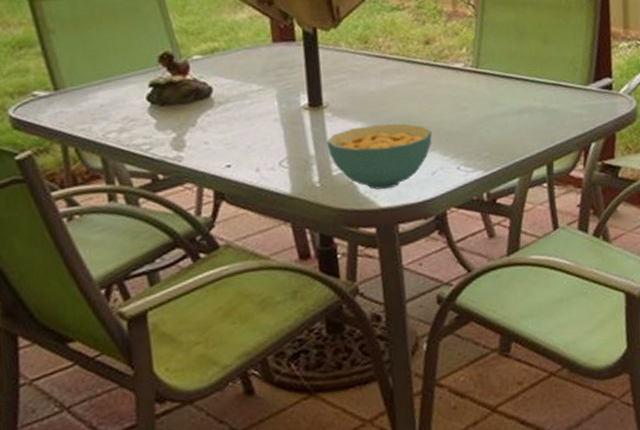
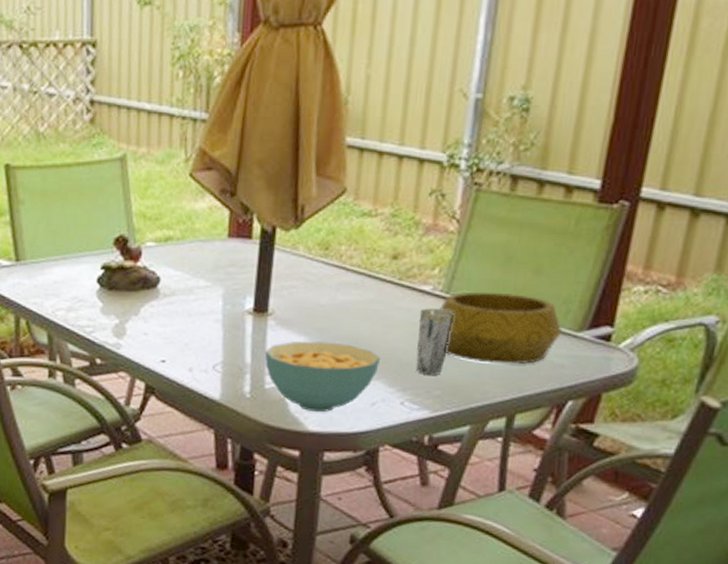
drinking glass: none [457,81,487,140] -> present [415,308,454,375]
decorative bowl: none [473,60,575,122] -> present [440,291,563,365]

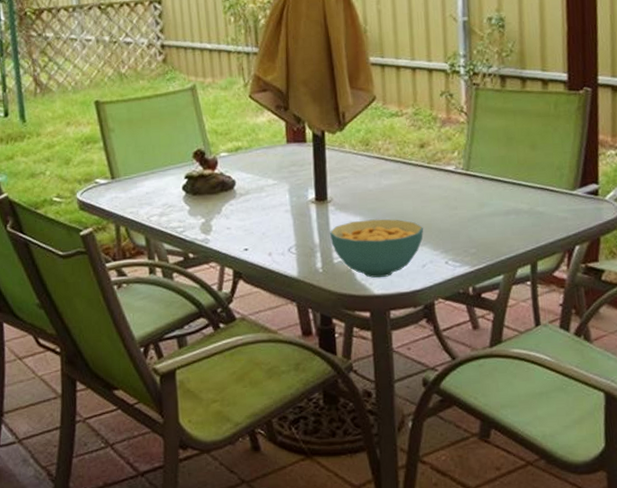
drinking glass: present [415,308,454,375] -> none [448,183,476,237]
decorative bowl: present [440,291,563,365] -> none [463,165,561,223]

